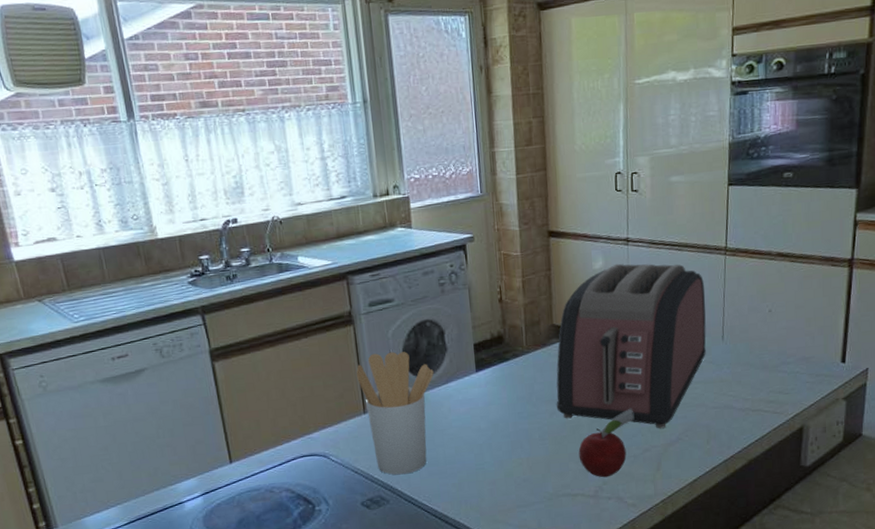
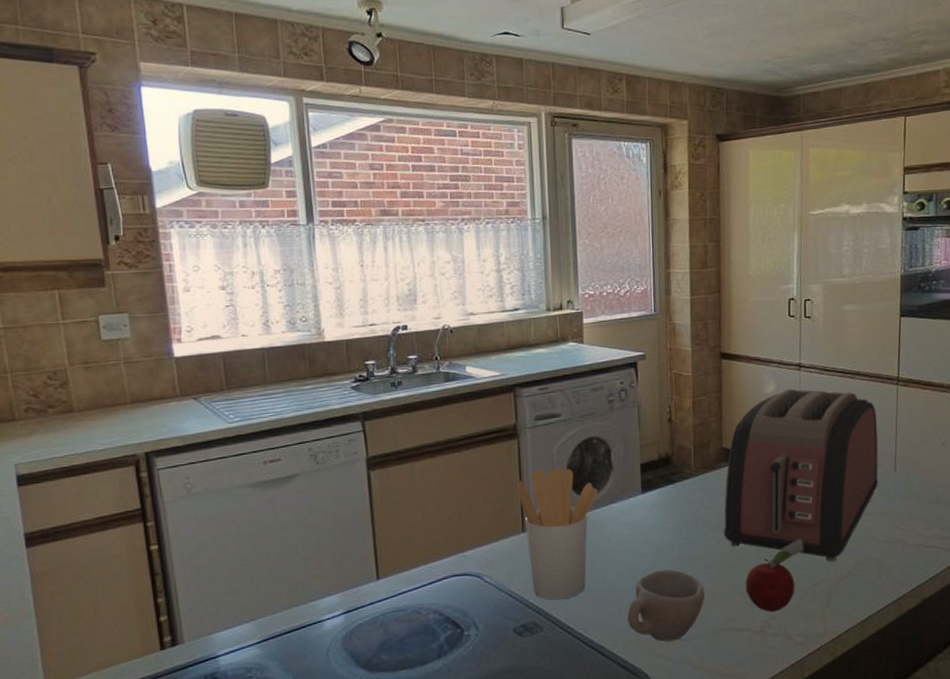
cup: none [467,442,541,509] -> present [627,569,705,642]

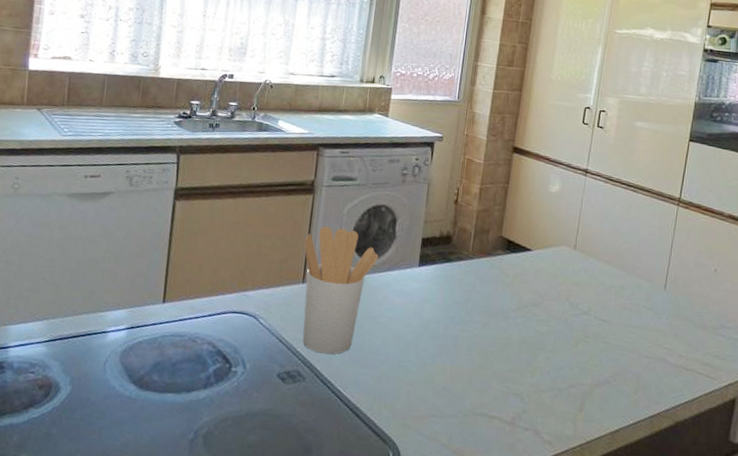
cup: present [627,569,705,642] -> none [385,343,464,416]
toaster: present [723,388,879,562] -> none [489,191,654,367]
fruit: present [745,539,803,612] -> none [503,338,565,406]

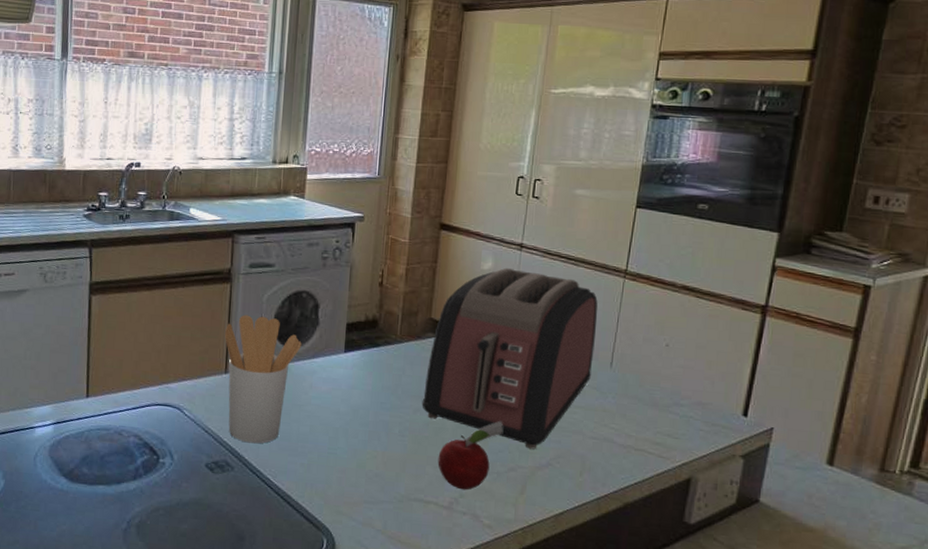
toaster: none [489,191,654,367] -> present [422,267,598,450]
fruit: none [503,338,565,406] -> present [438,421,503,490]

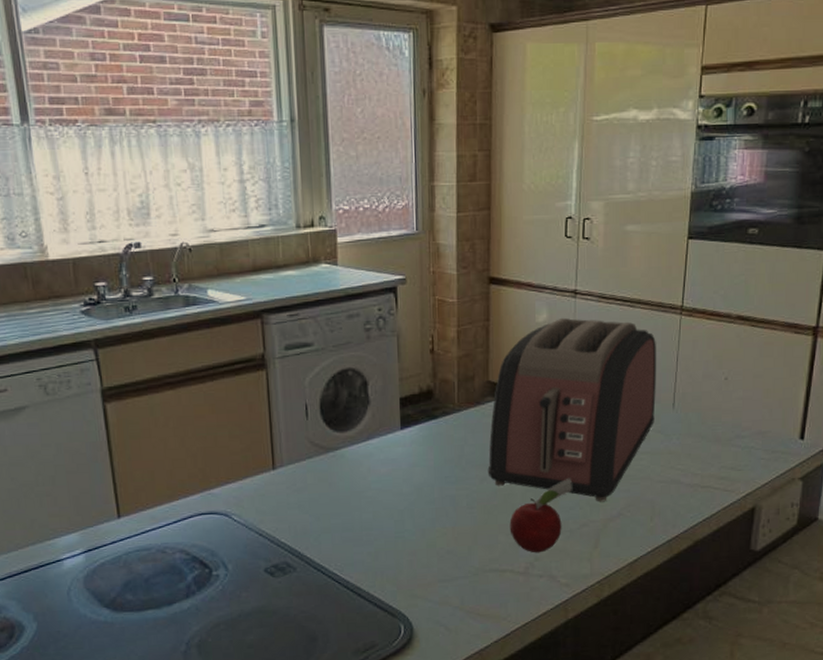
utensil holder: present [224,315,302,444] -> none [266,402,354,540]

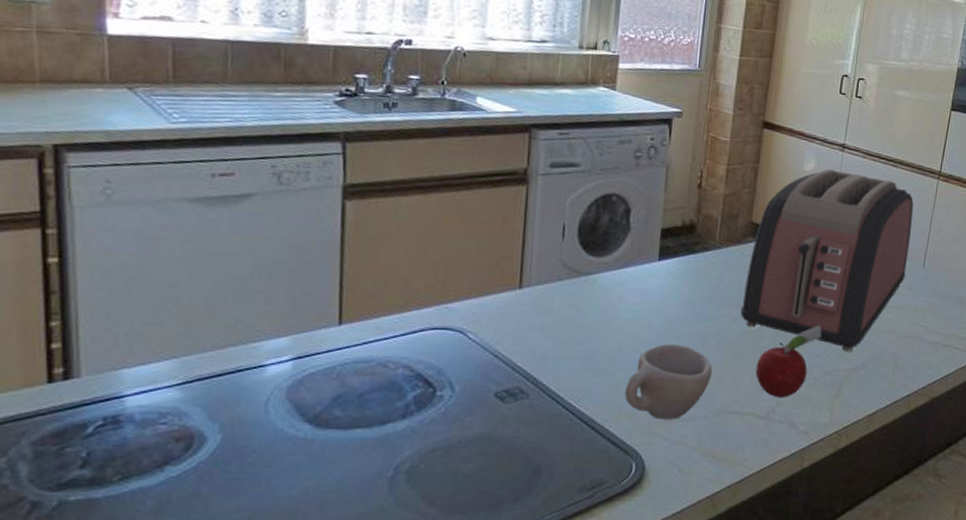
cup: none [385,509,467,582] -> present [625,344,713,420]

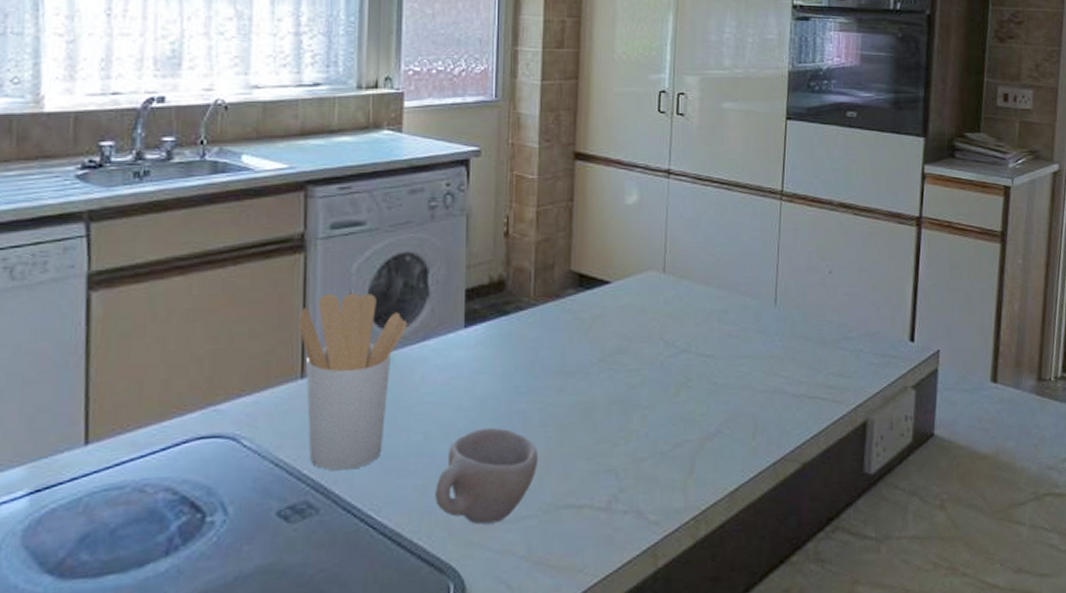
utensil holder: none [518,221,611,366] -> present [298,292,408,471]
toaster: present [740,168,914,352] -> none [566,199,757,417]
fruit: present [755,326,821,398] -> none [590,388,663,483]

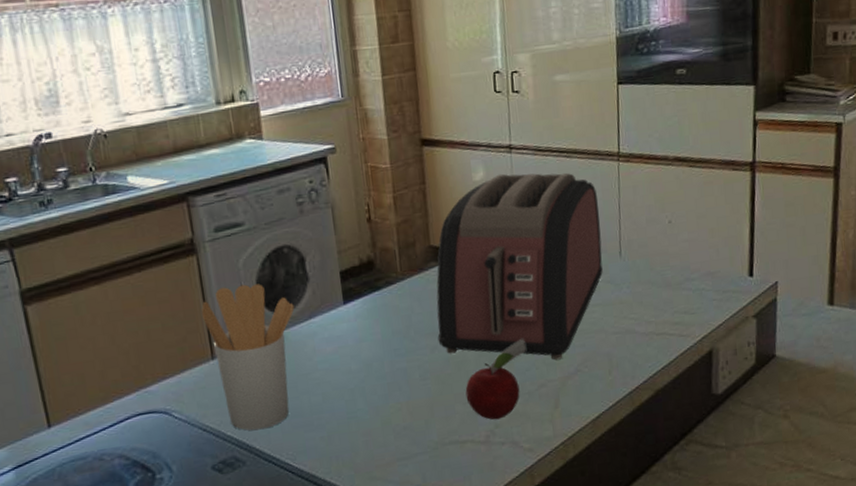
cup: present [435,427,539,525] -> none [338,384,423,463]
toaster: none [566,199,757,417] -> present [436,173,603,361]
fruit: none [590,388,663,483] -> present [465,339,526,420]

